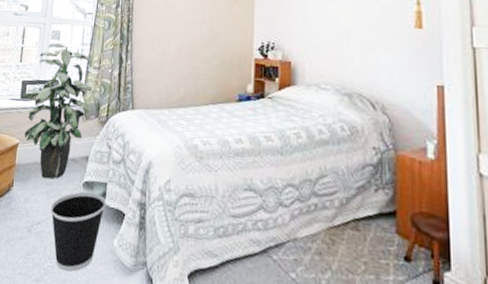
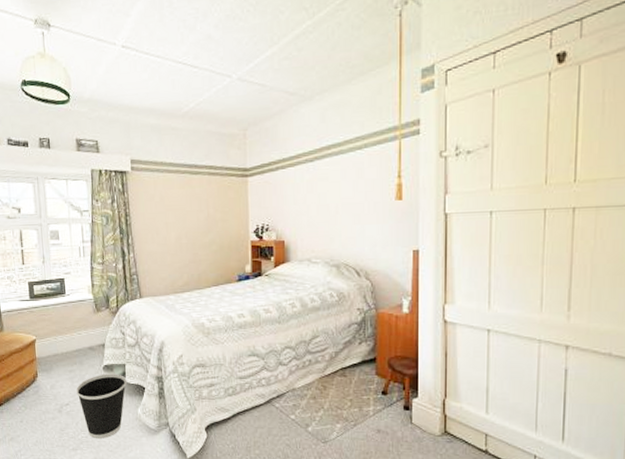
indoor plant: present [24,43,93,179] -> none [32,243,100,367]

